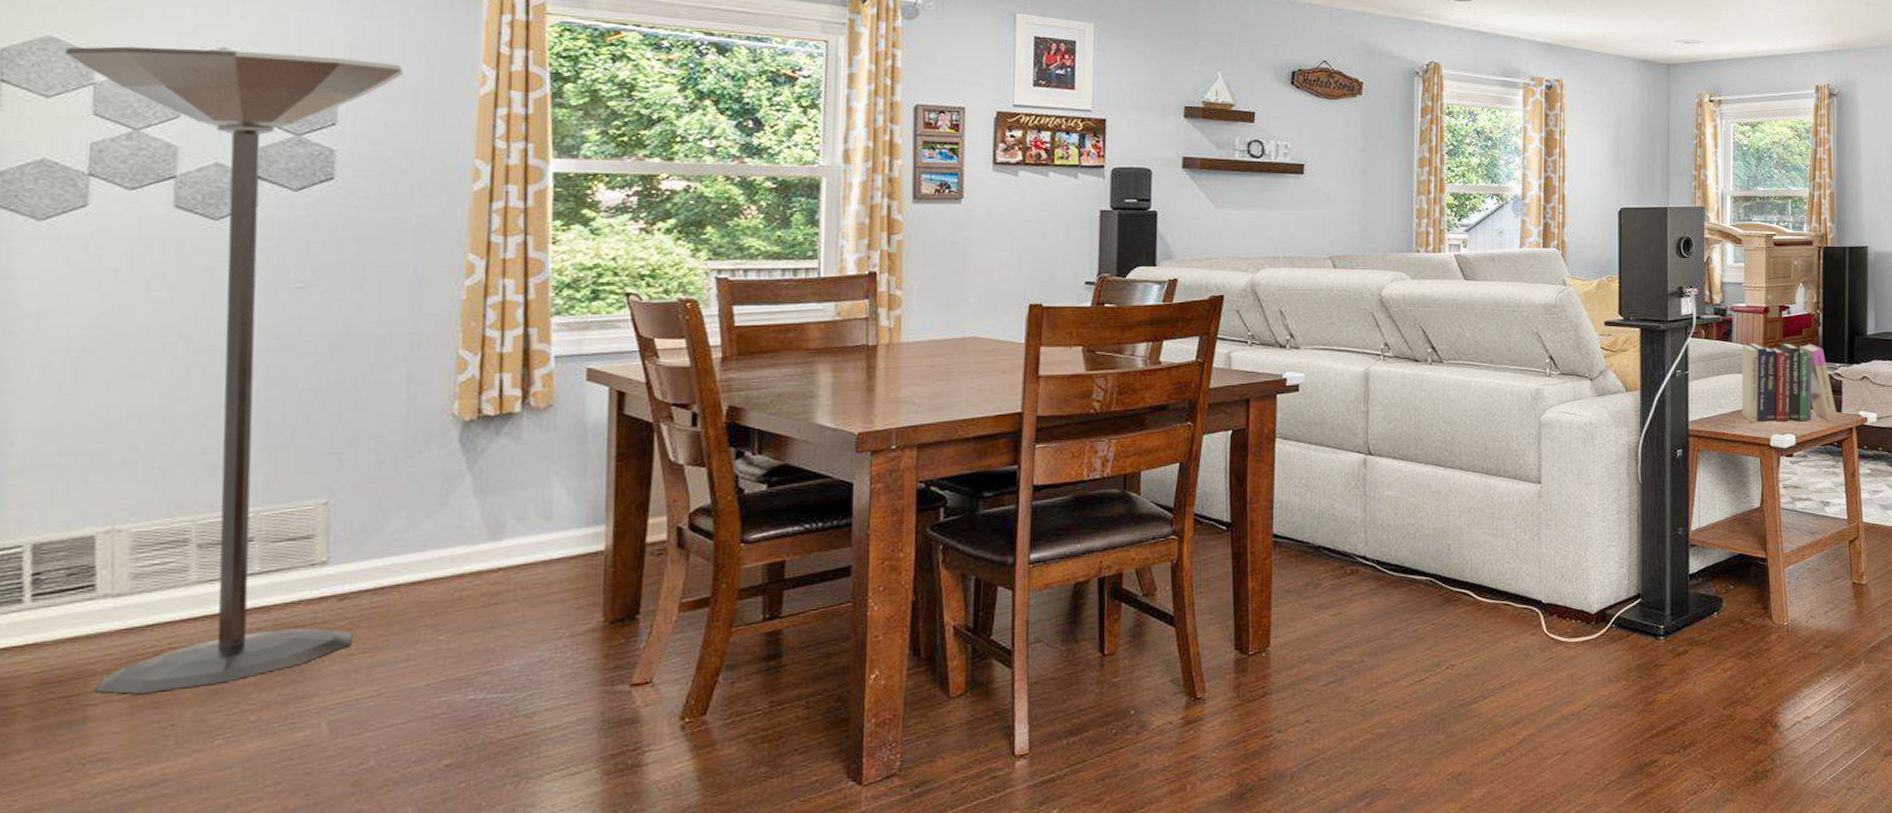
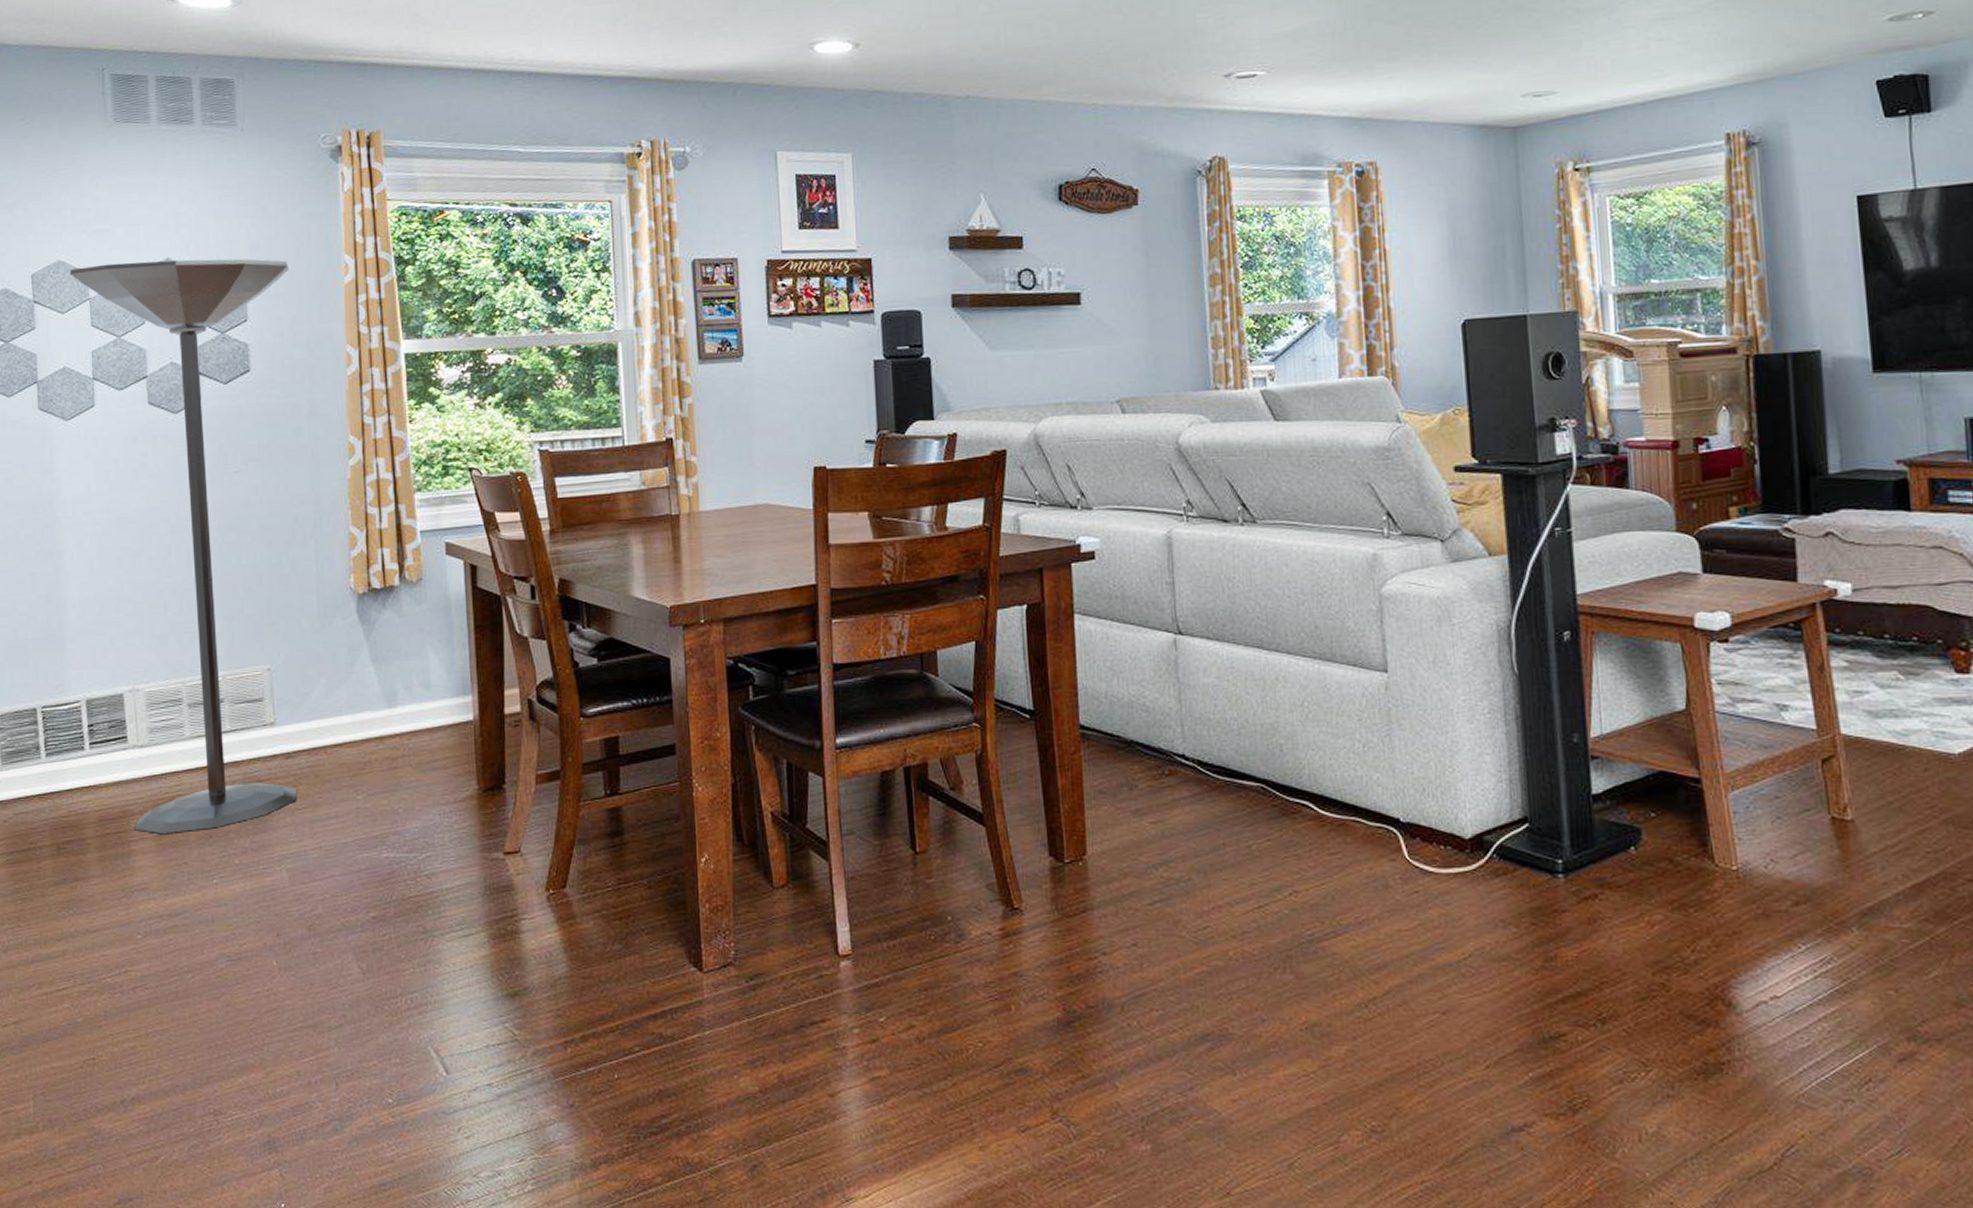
books: present [1741,343,1838,422] -> none [1644,488,1793,596]

